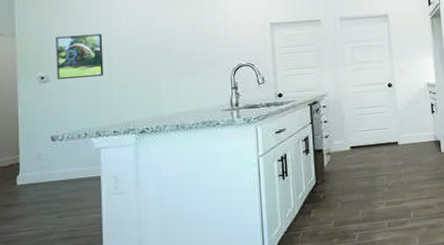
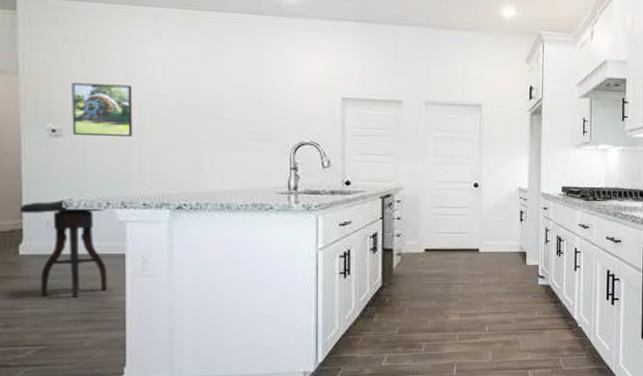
stool: none [18,133,87,220] -> present [21,199,108,297]

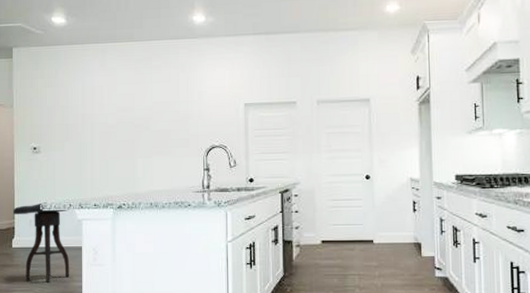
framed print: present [72,82,133,137] -> none [47,108,87,151]

